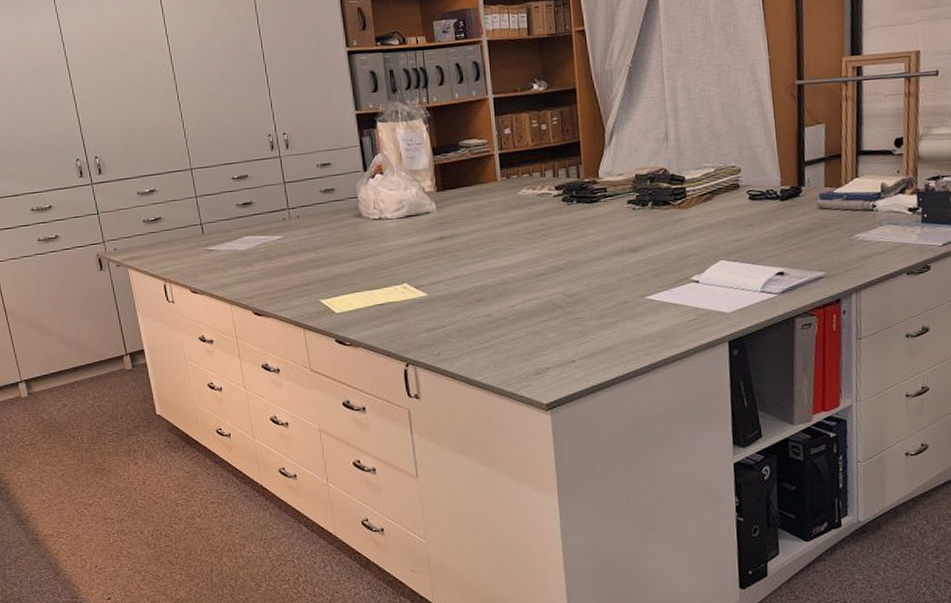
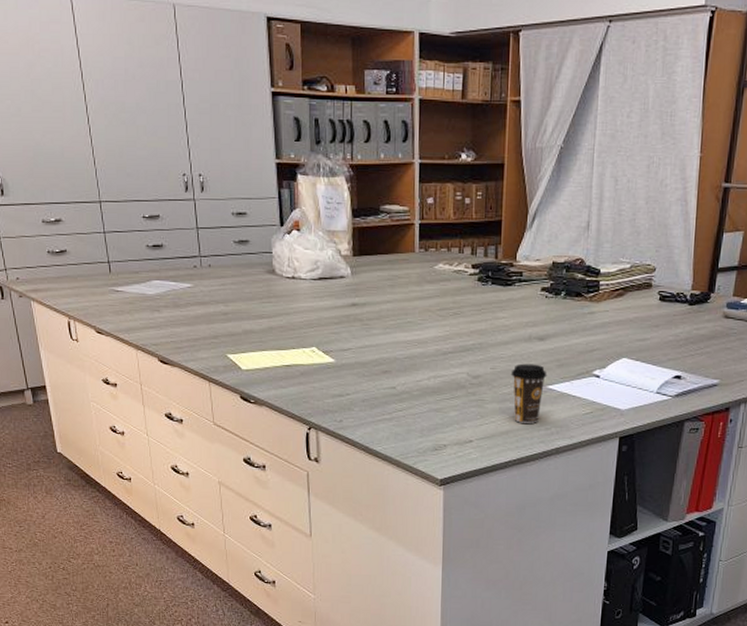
coffee cup: none [606,276,645,337] -> present [511,363,547,423]

